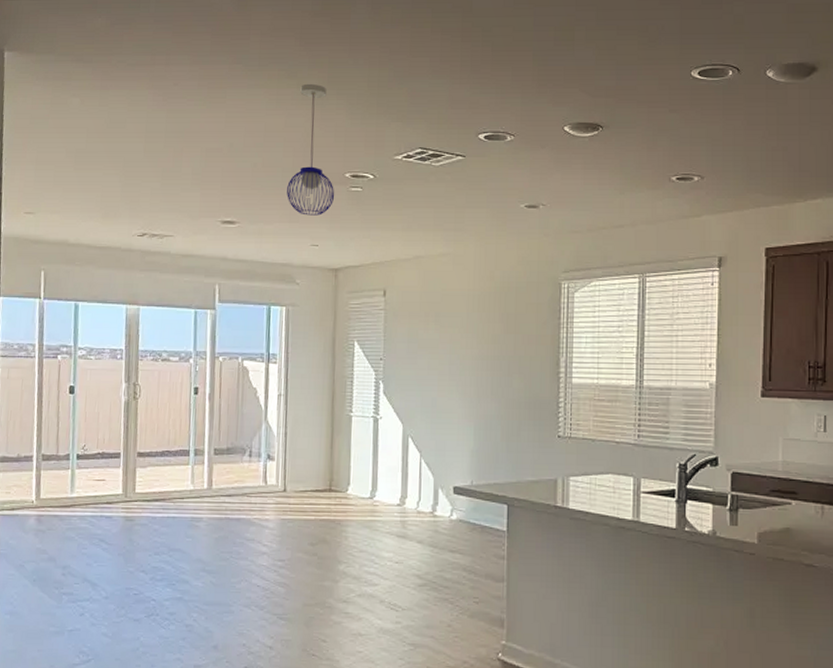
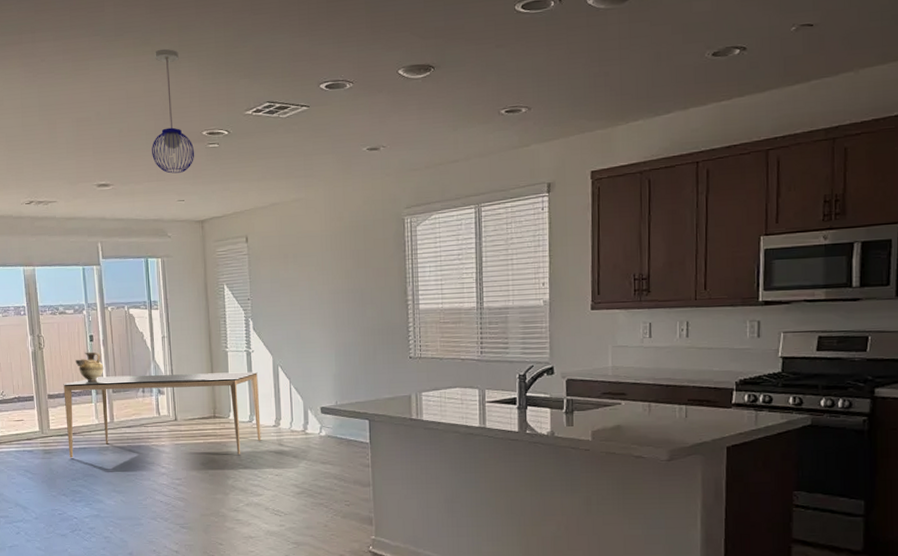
dining table: none [154,435,384,536] -> present [63,371,261,458]
ceramic jug: none [174,406,207,441] -> present [75,351,104,382]

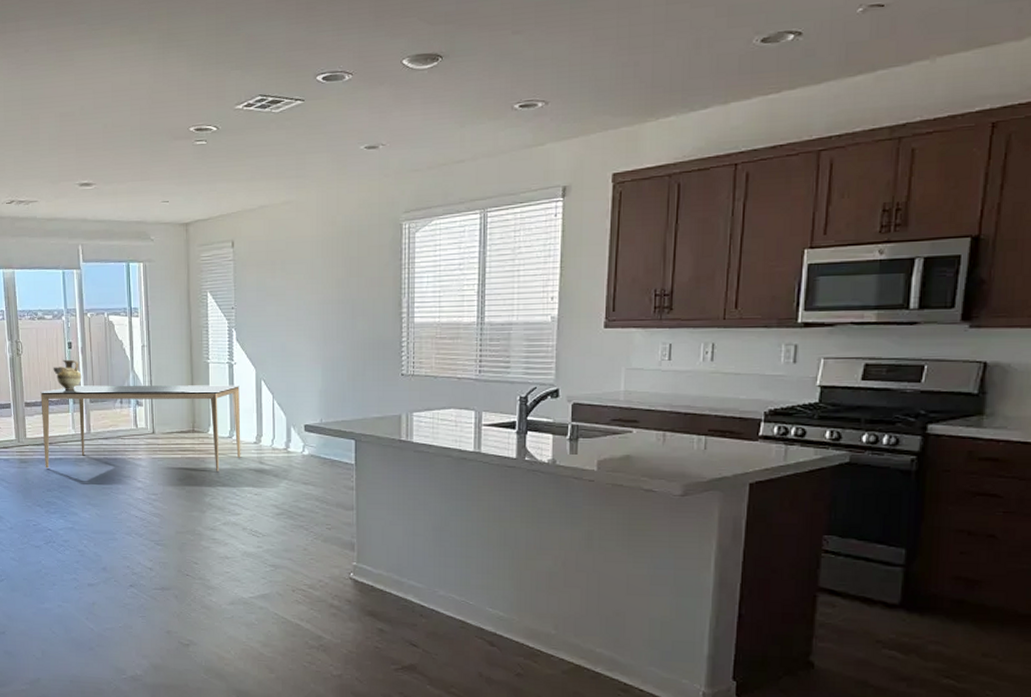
pendant light: present [152,48,195,174] -> none [136,37,181,173]

